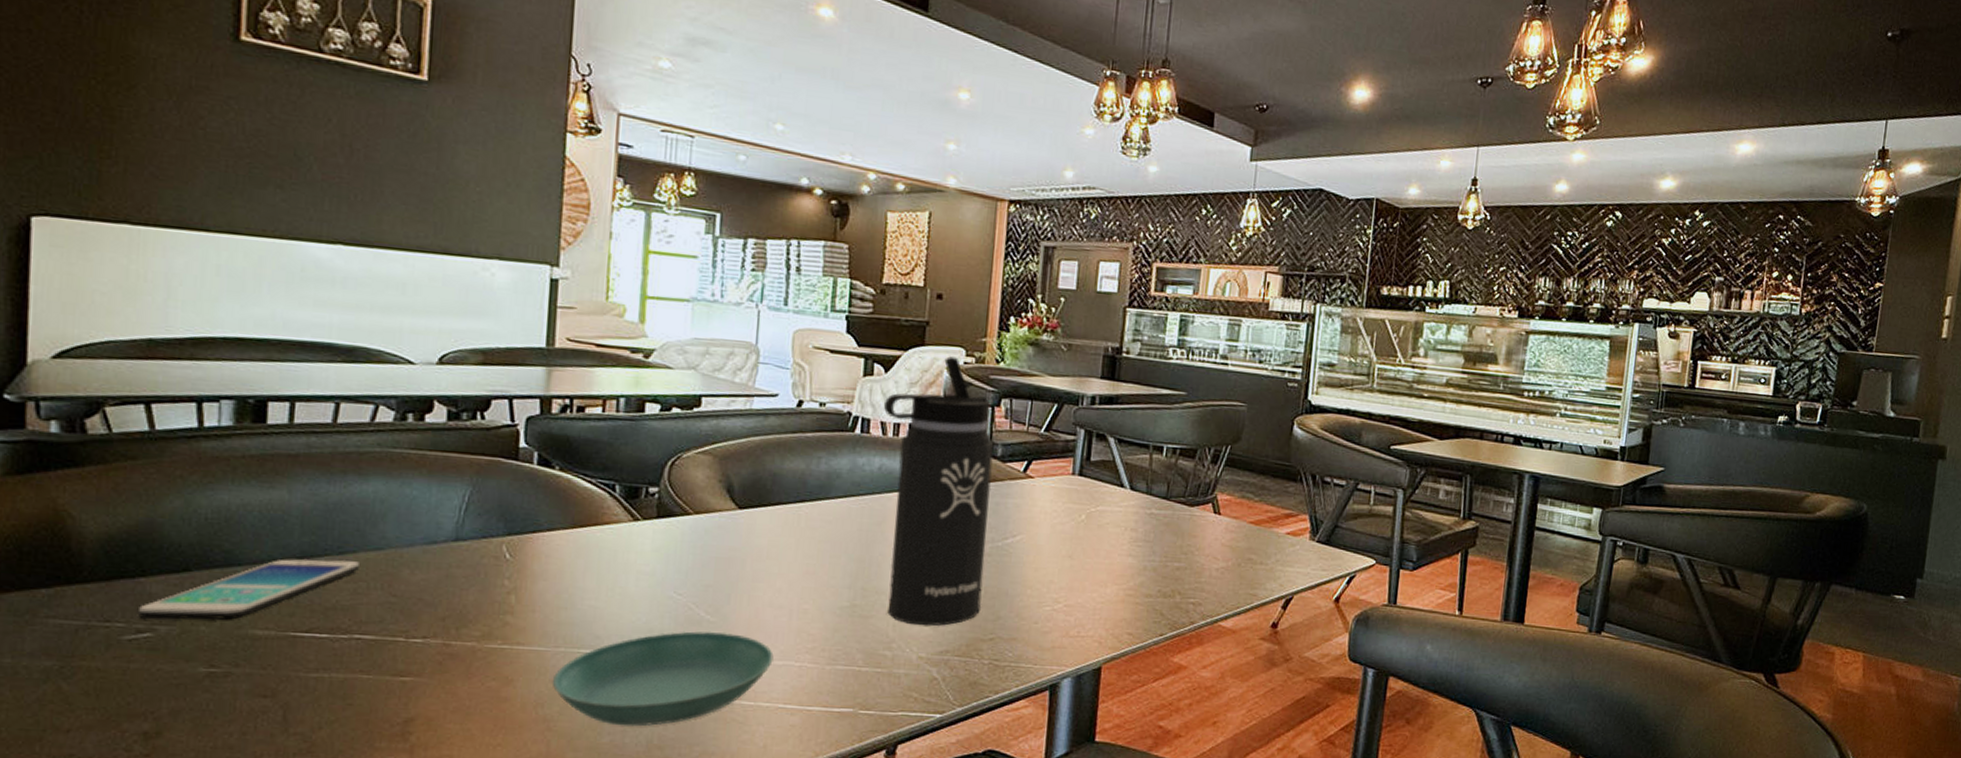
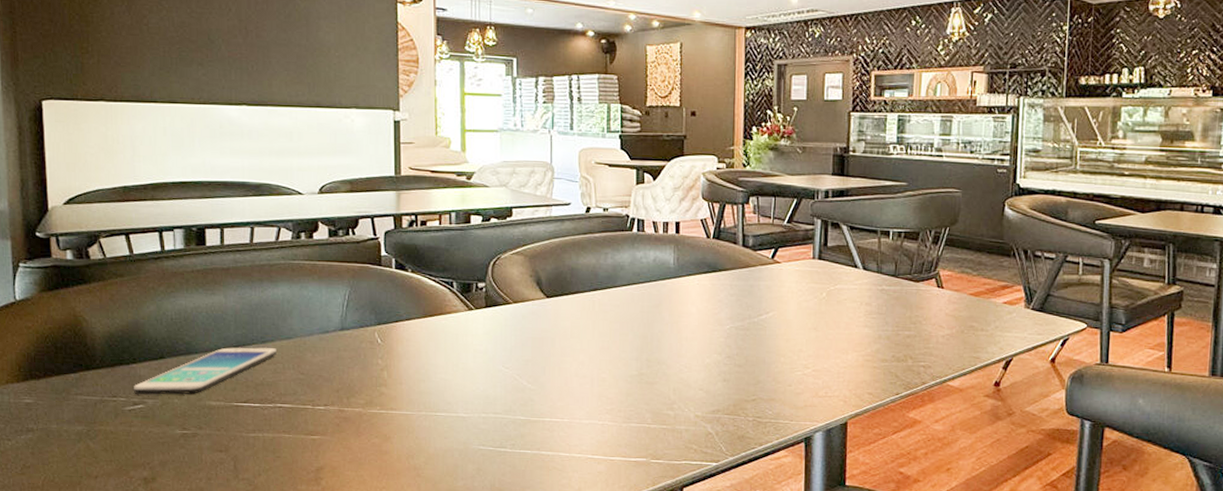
saucer: present [552,631,774,727] -> none [418,397,581,473]
thermos bottle: present [884,356,994,626] -> none [655,164,746,390]

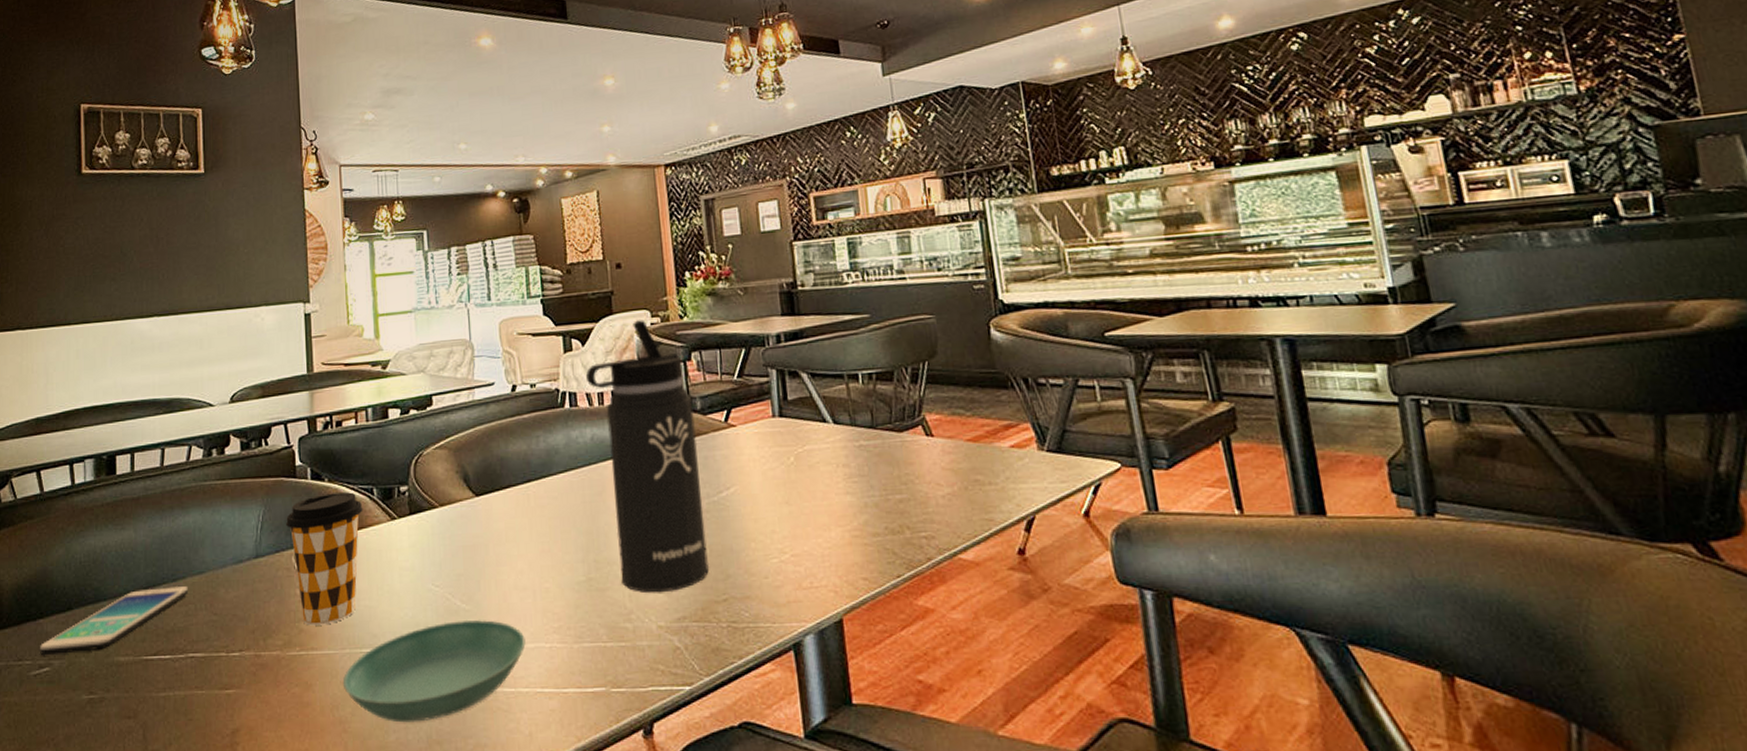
coffee cup: none [371,282,443,391] -> present [286,492,363,626]
saucer: none [418,397,581,473] -> present [342,619,526,723]
thermos bottle: none [655,164,746,390] -> present [586,320,709,593]

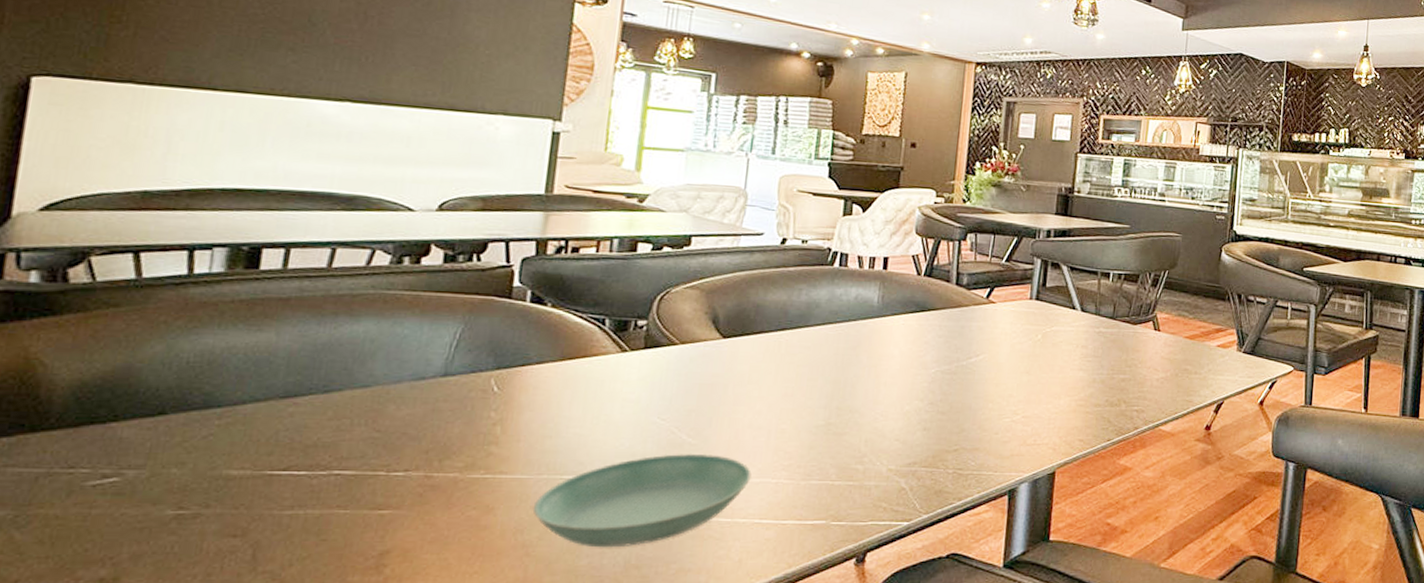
smartphone: present [40,586,188,655] -> none [106,398,344,463]
coffee cup: present [286,492,363,626] -> none [490,318,590,450]
thermos bottle: present [586,320,709,593] -> none [860,197,960,441]

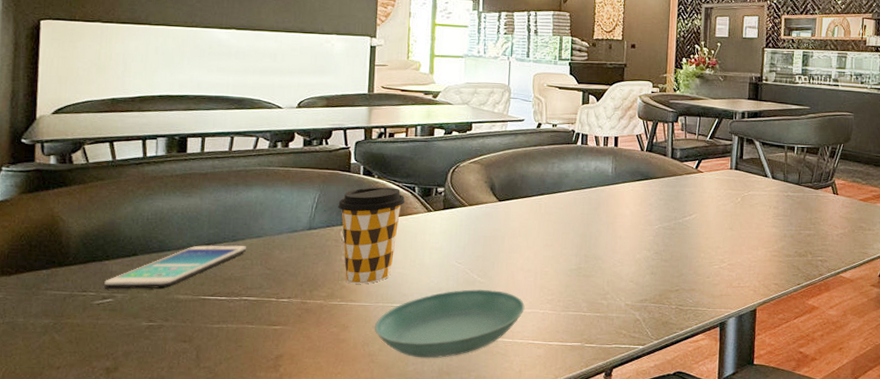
smartphone: none [106,398,344,463] -> present [104,245,246,289]
coffee cup: none [490,318,590,450] -> present [338,187,405,284]

